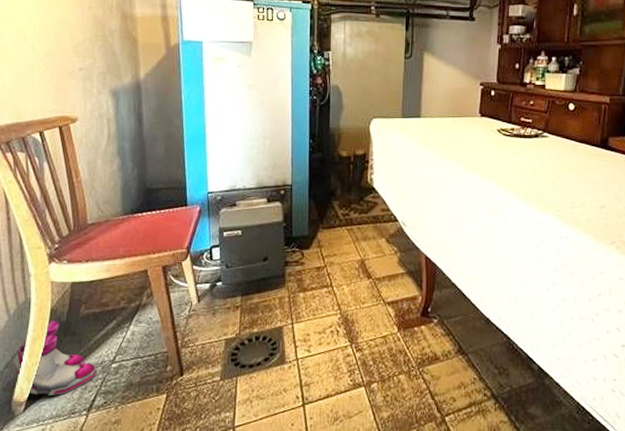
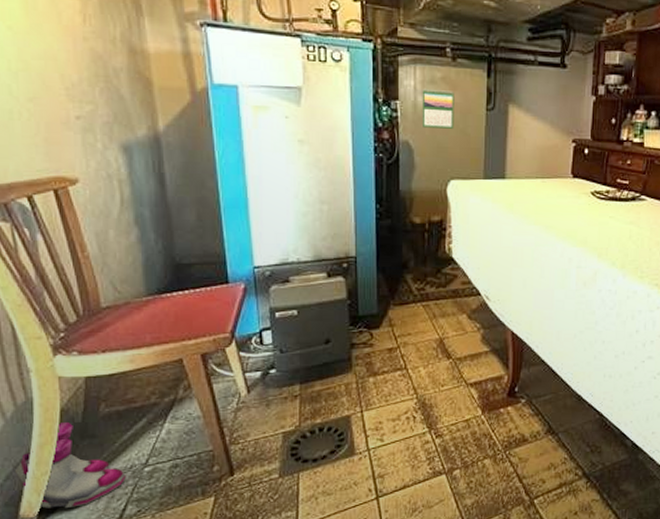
calendar: none [349,40,377,75] -> present [421,88,454,129]

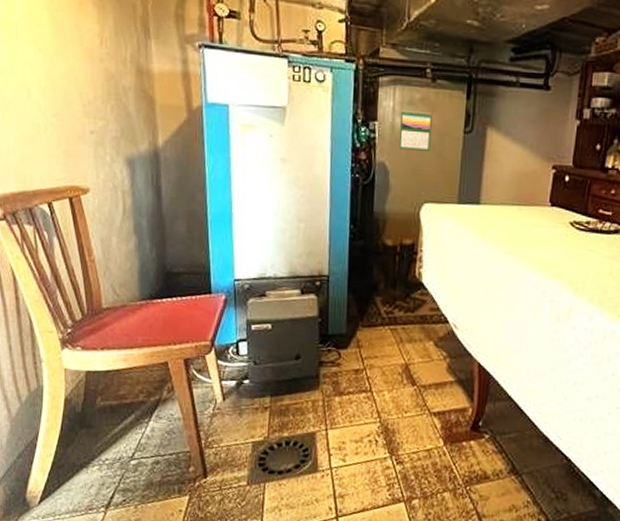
boots: present [15,421,126,508] -> none [26,410,115,490]

